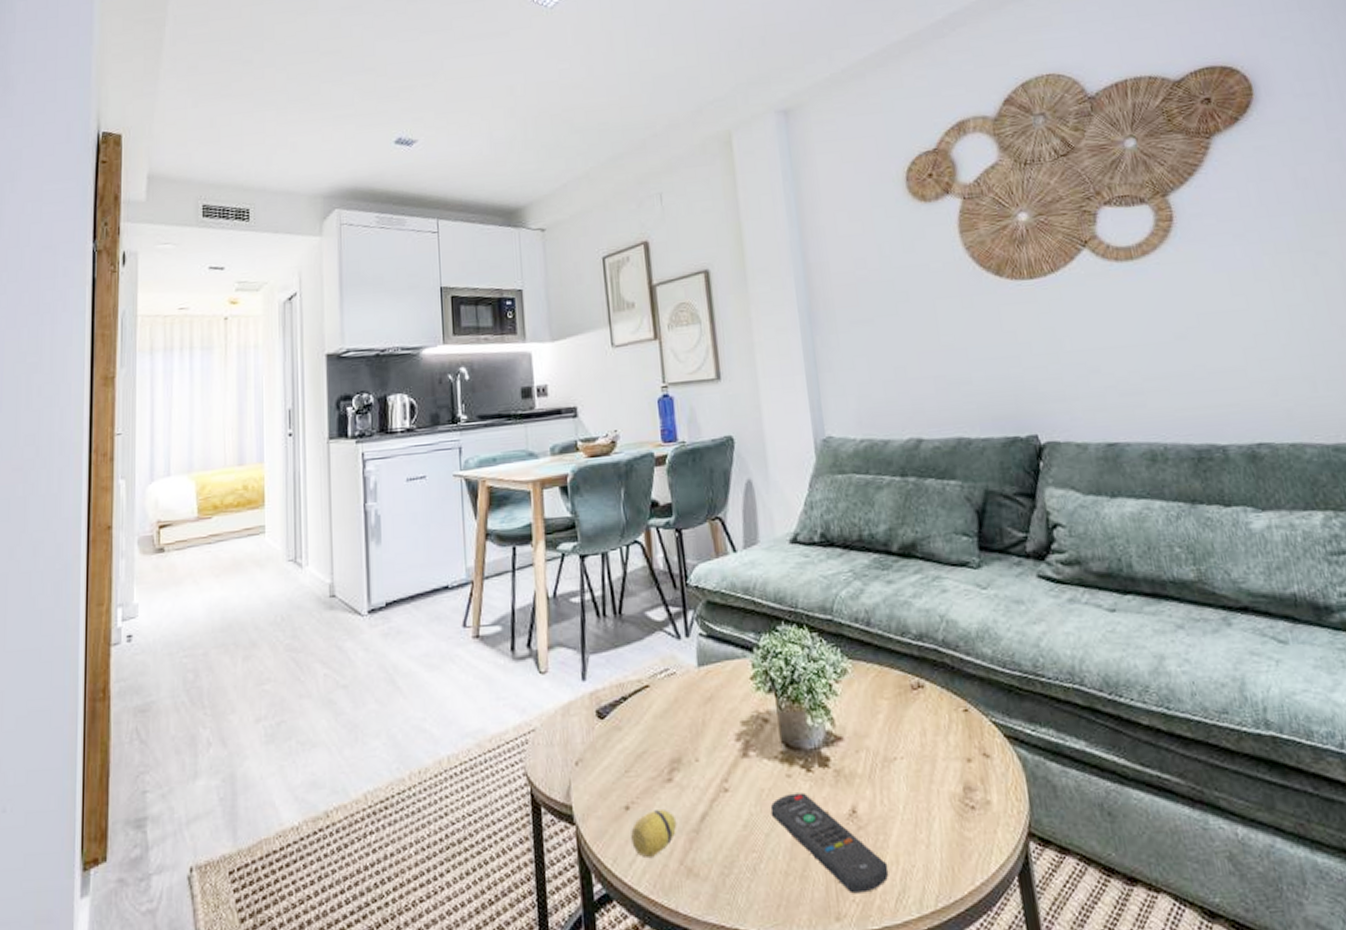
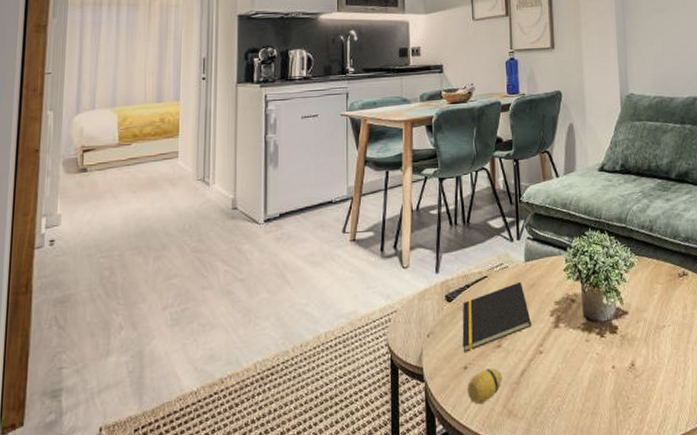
notepad: none [619,693,711,787] -> present [462,281,531,352]
remote control: present [770,792,889,894] -> none [572,352,655,424]

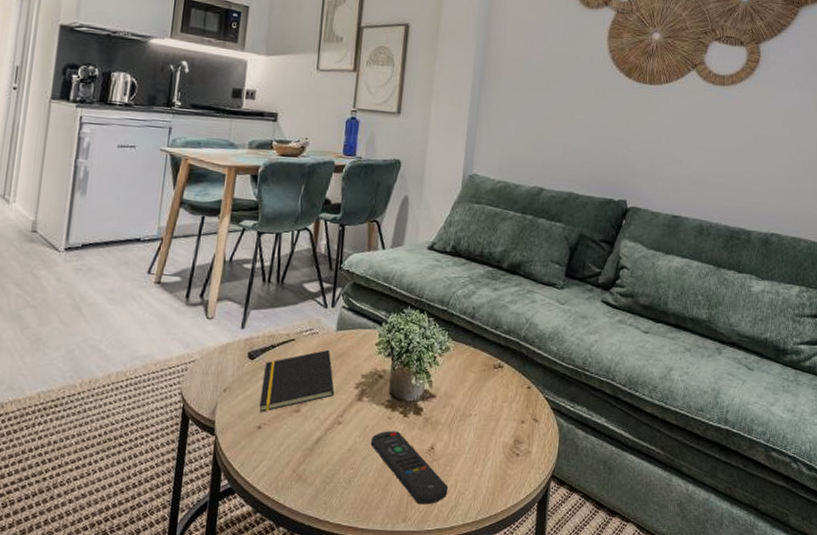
decorative egg: present [467,368,503,405] -> none [258,431,297,466]
remote control: none [572,352,655,424] -> present [370,431,449,505]

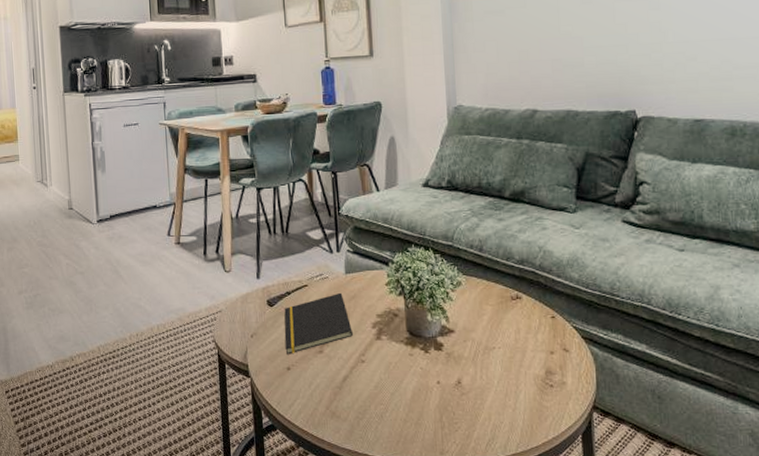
remote control: present [370,431,449,505] -> none [395,367,483,438]

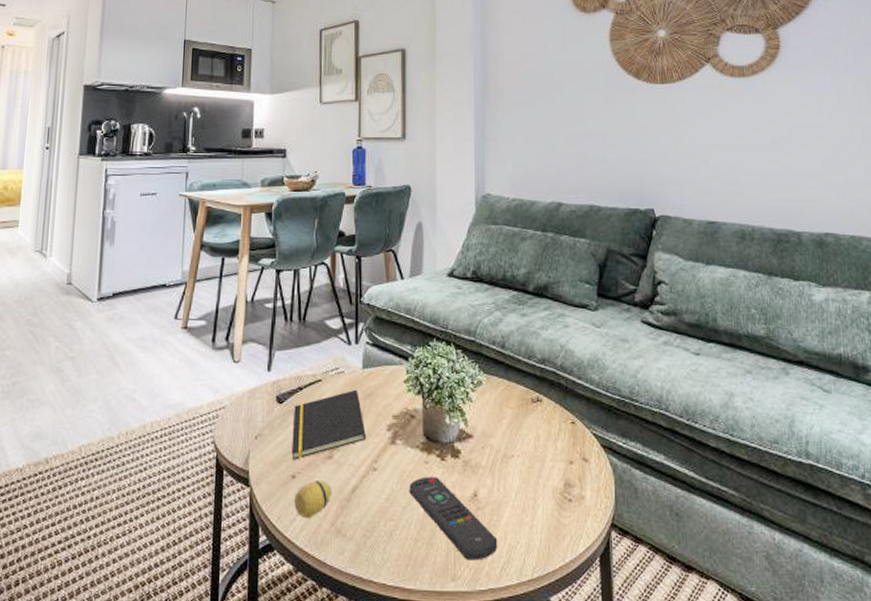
decorative egg: none [291,372,325,404] -> present [294,481,333,519]
remote control: none [395,367,483,438] -> present [409,476,498,561]

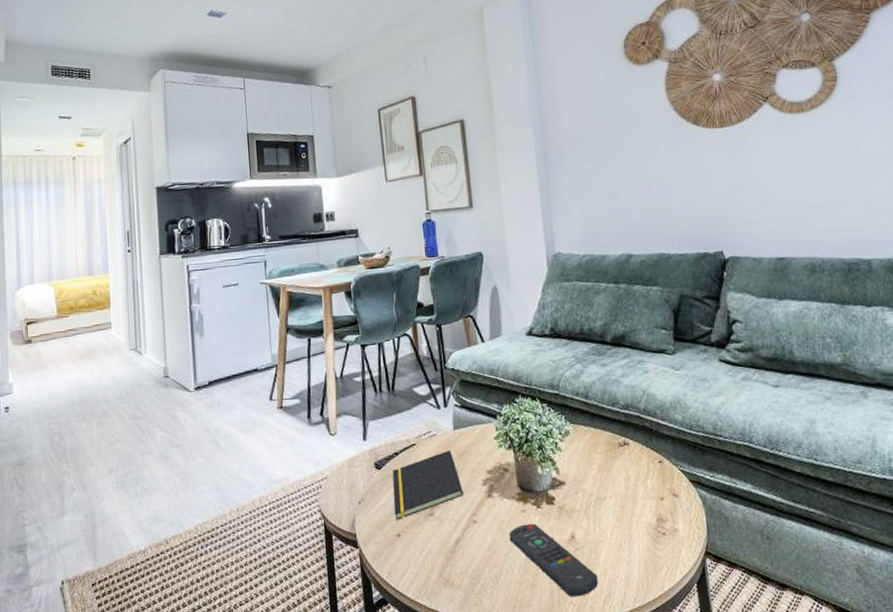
decorative egg: present [294,481,333,519] -> none [401,537,437,573]

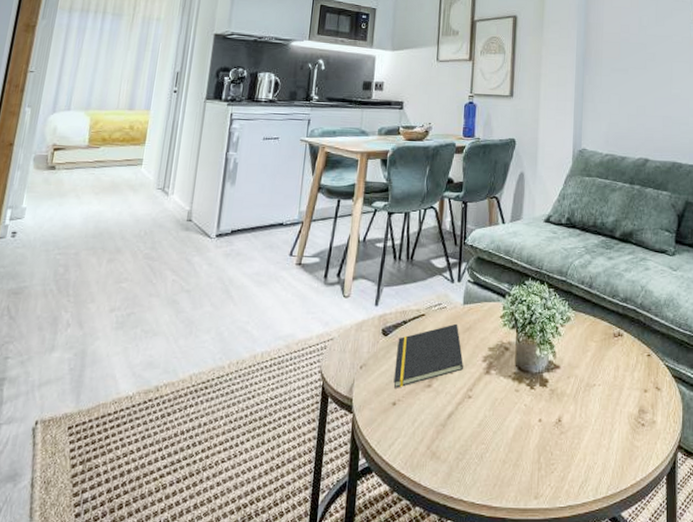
remote control: present [508,523,599,597] -> none [500,403,578,480]

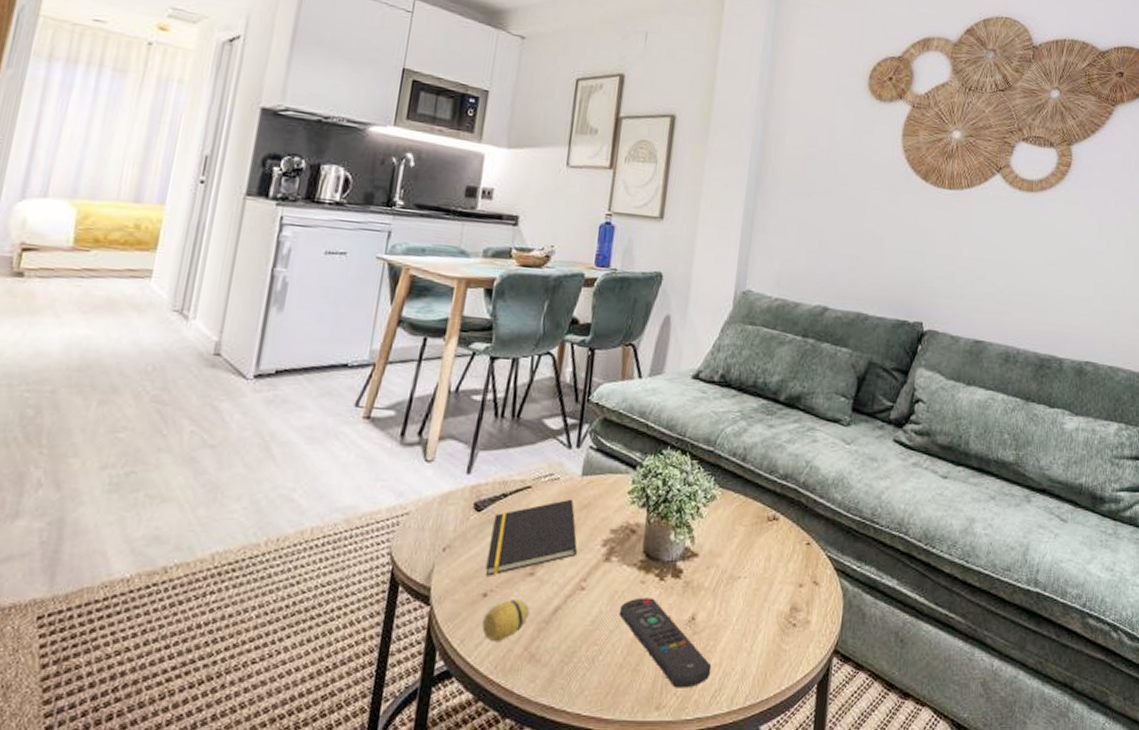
decorative egg: none [393,407,430,443] -> present [482,600,530,643]
remote control: none [500,403,578,480] -> present [619,597,712,688]

